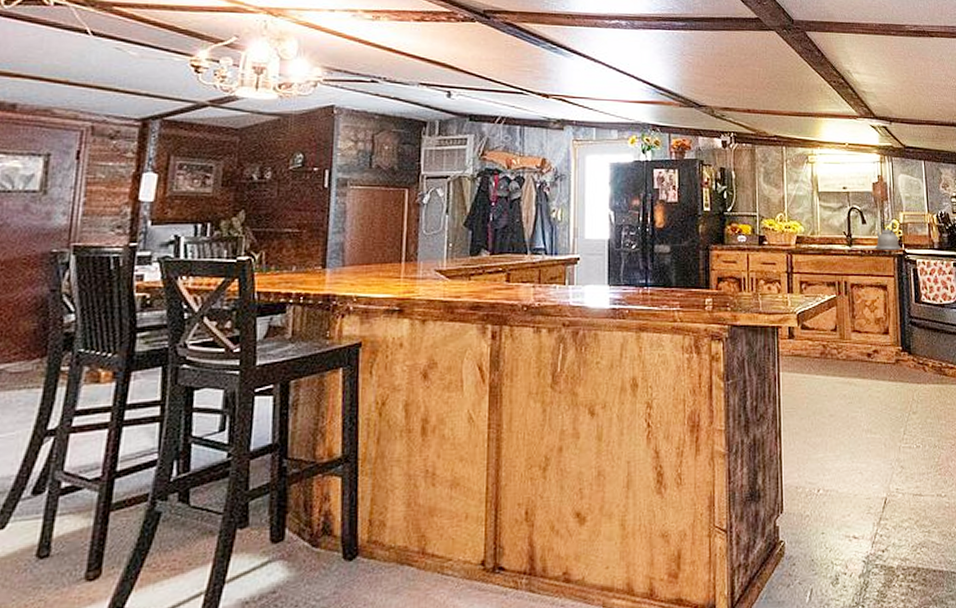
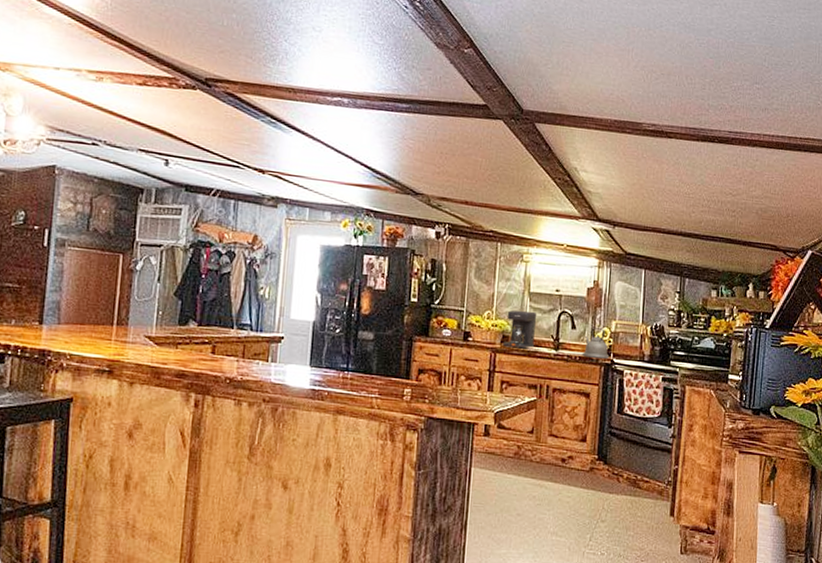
coffee maker: none [797,210,829,248] -> present [502,310,537,349]

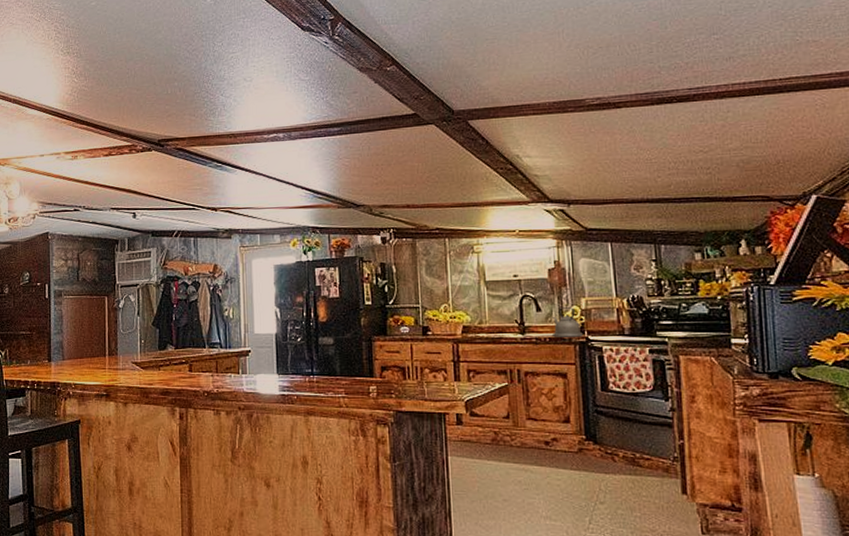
coffee maker: present [502,310,537,349] -> none [463,299,499,337]

